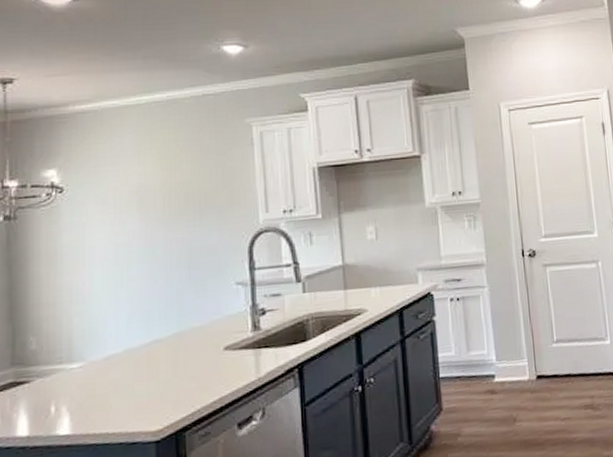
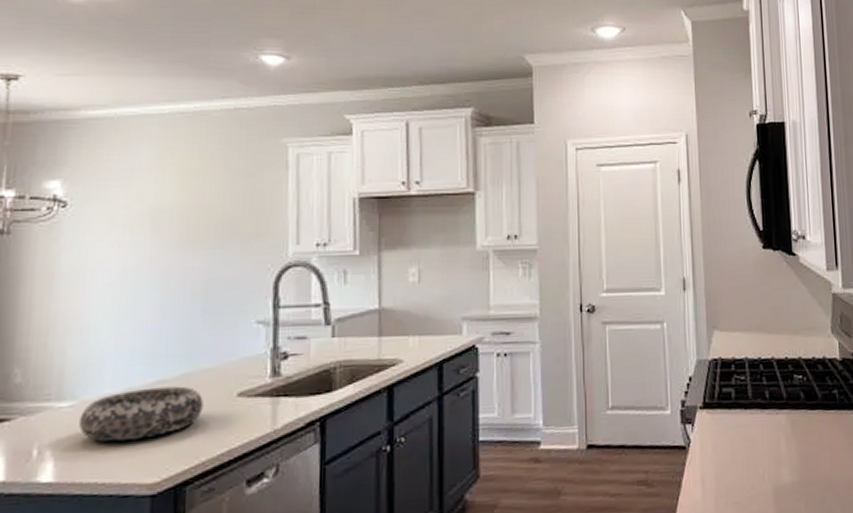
decorative bowl: none [89,344,195,397] -> present [79,386,204,442]

